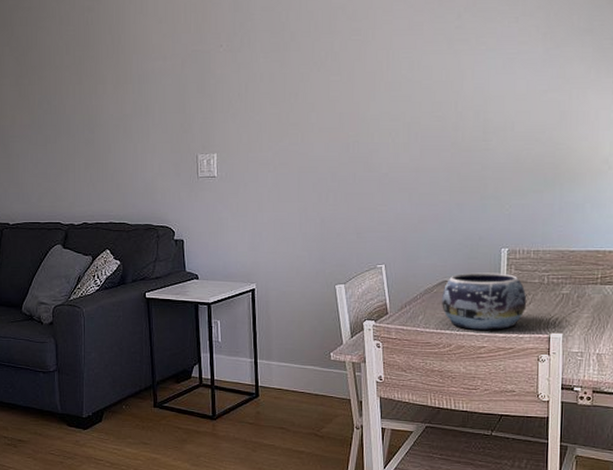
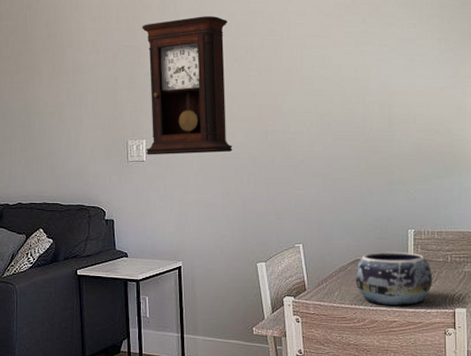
pendulum clock: none [212,15,311,170] -> present [142,16,233,155]

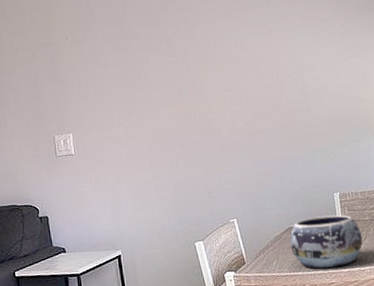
pendulum clock: present [142,16,233,155] -> none [57,8,159,149]

